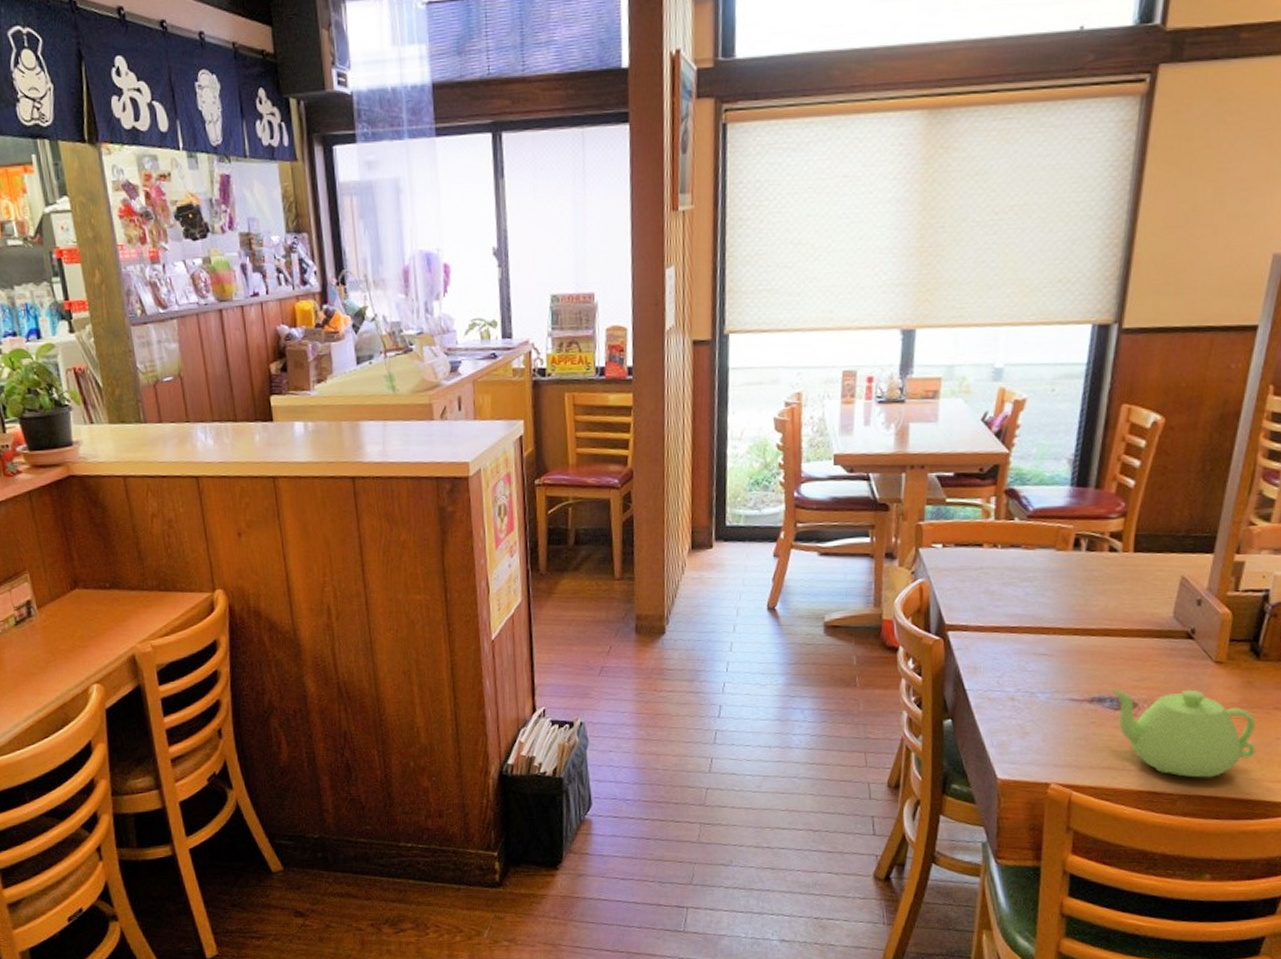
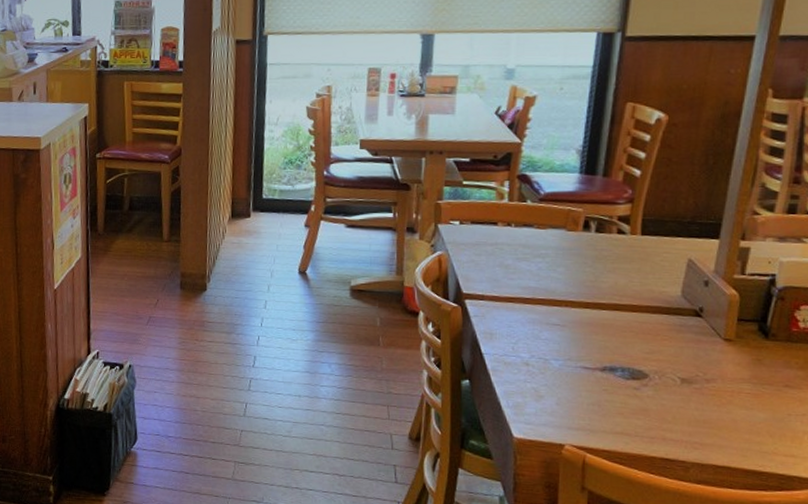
teapot: present [1110,689,1256,778] -> none [622,360,768,449]

